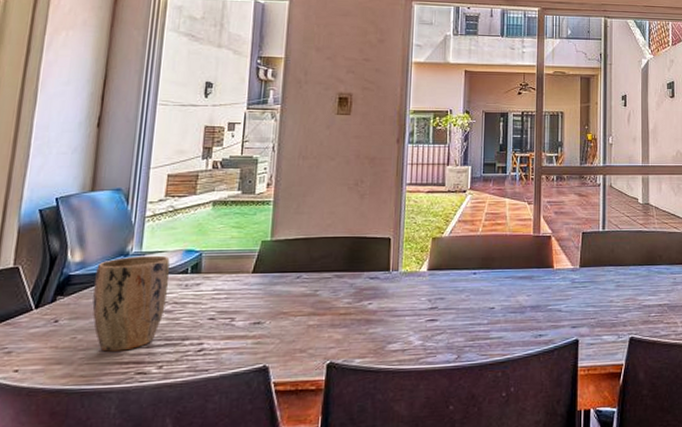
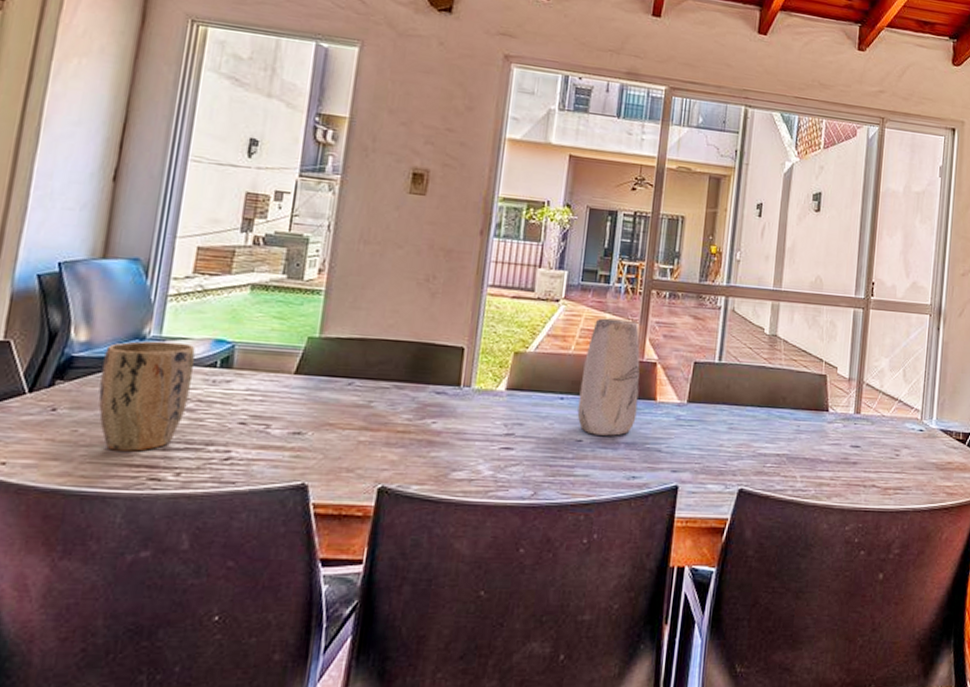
vase: none [488,202,538,302] -> present [577,318,640,436]

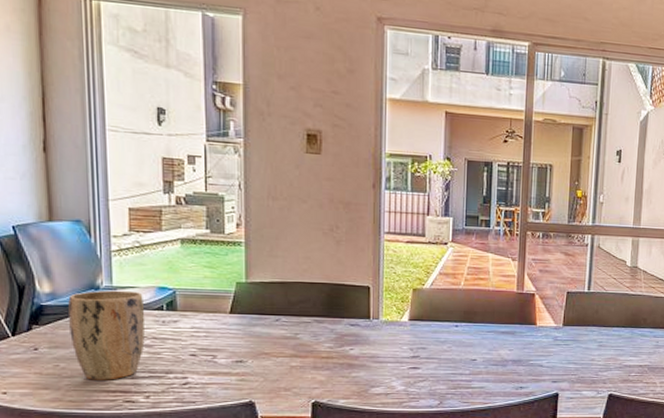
vase: present [577,318,640,436] -> none [470,257,521,355]

